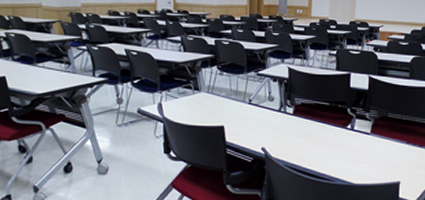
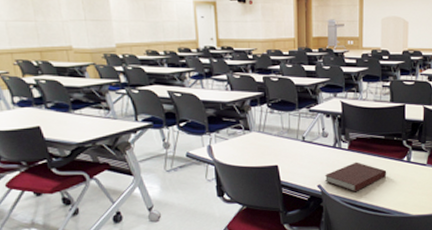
notebook: none [268,127,330,157] -> present [324,162,387,192]

